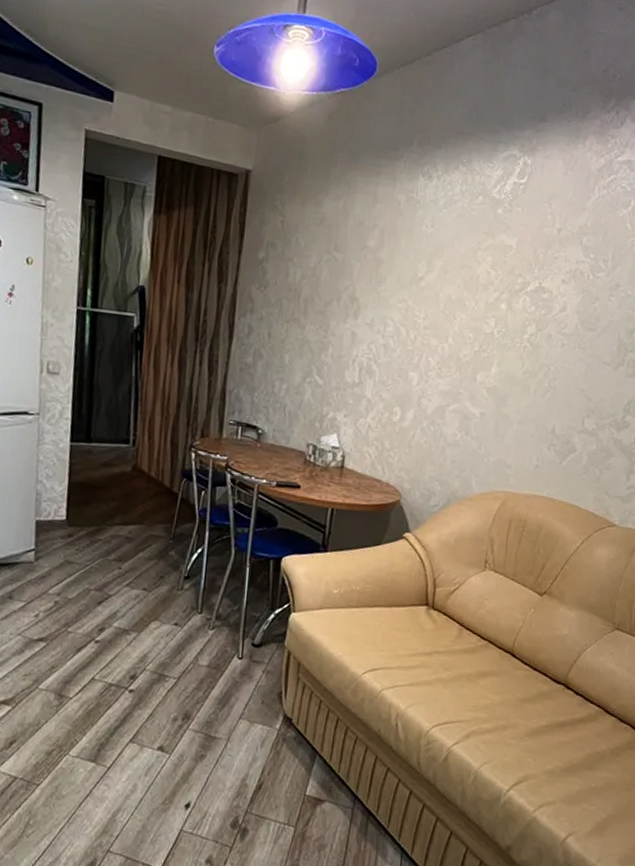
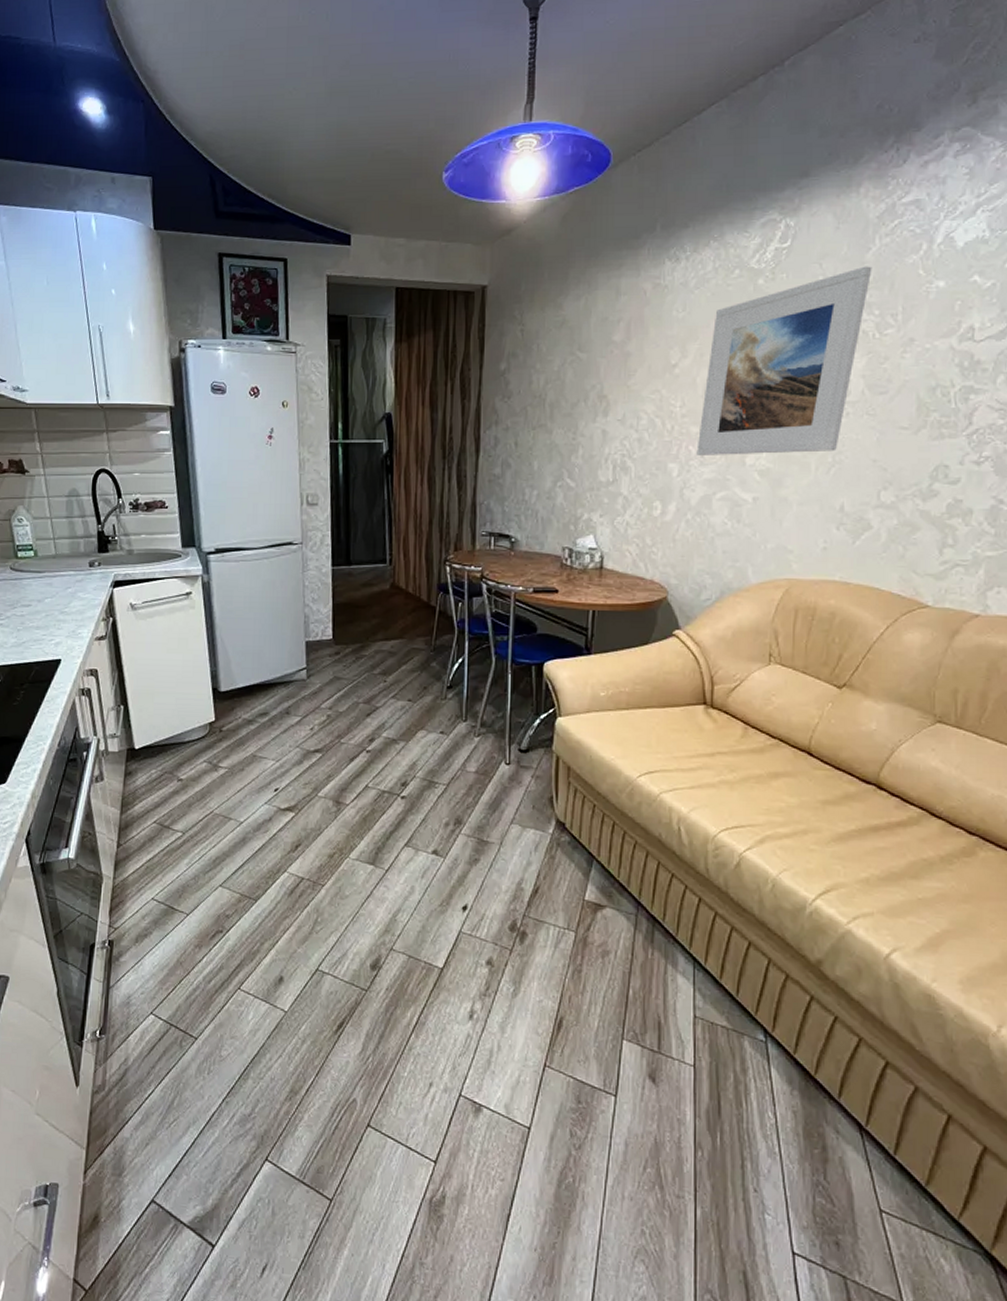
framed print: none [435,212,591,378] -> present [696,266,872,455]

